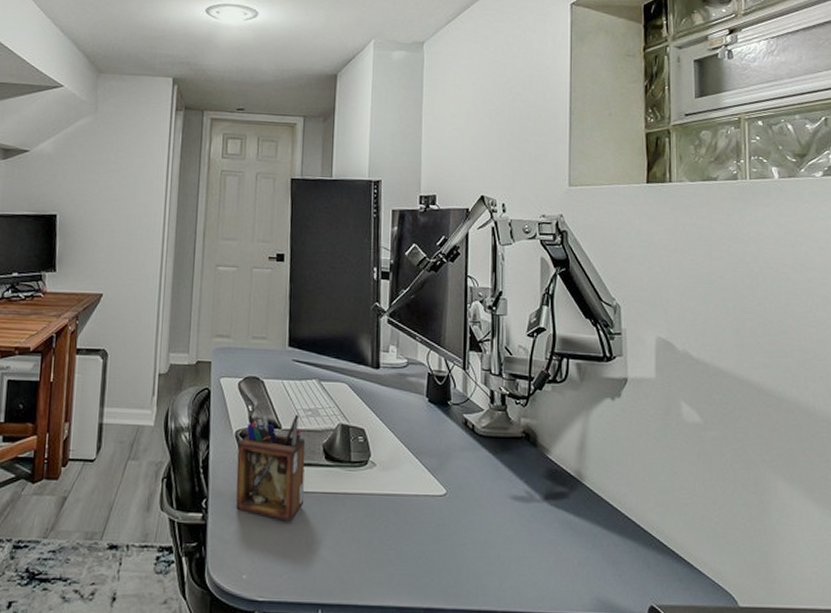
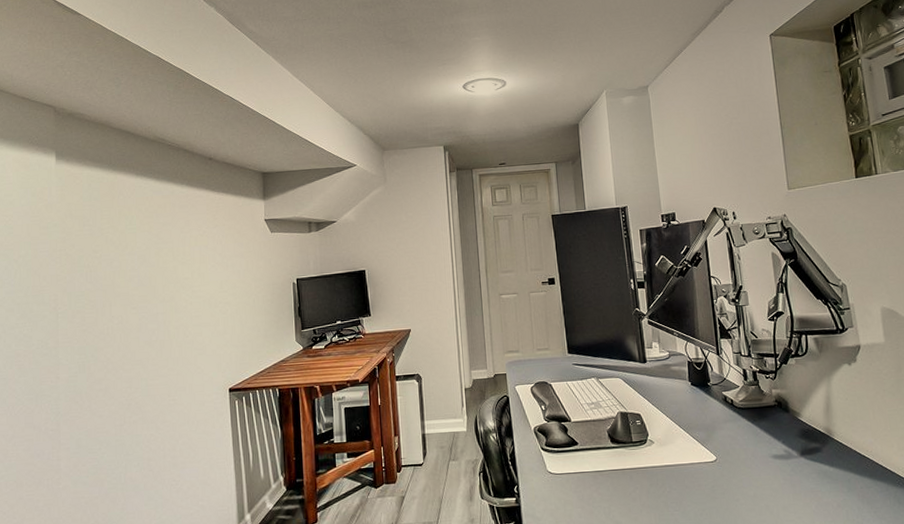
desk organizer: present [236,412,306,522] -> none [537,408,598,497]

